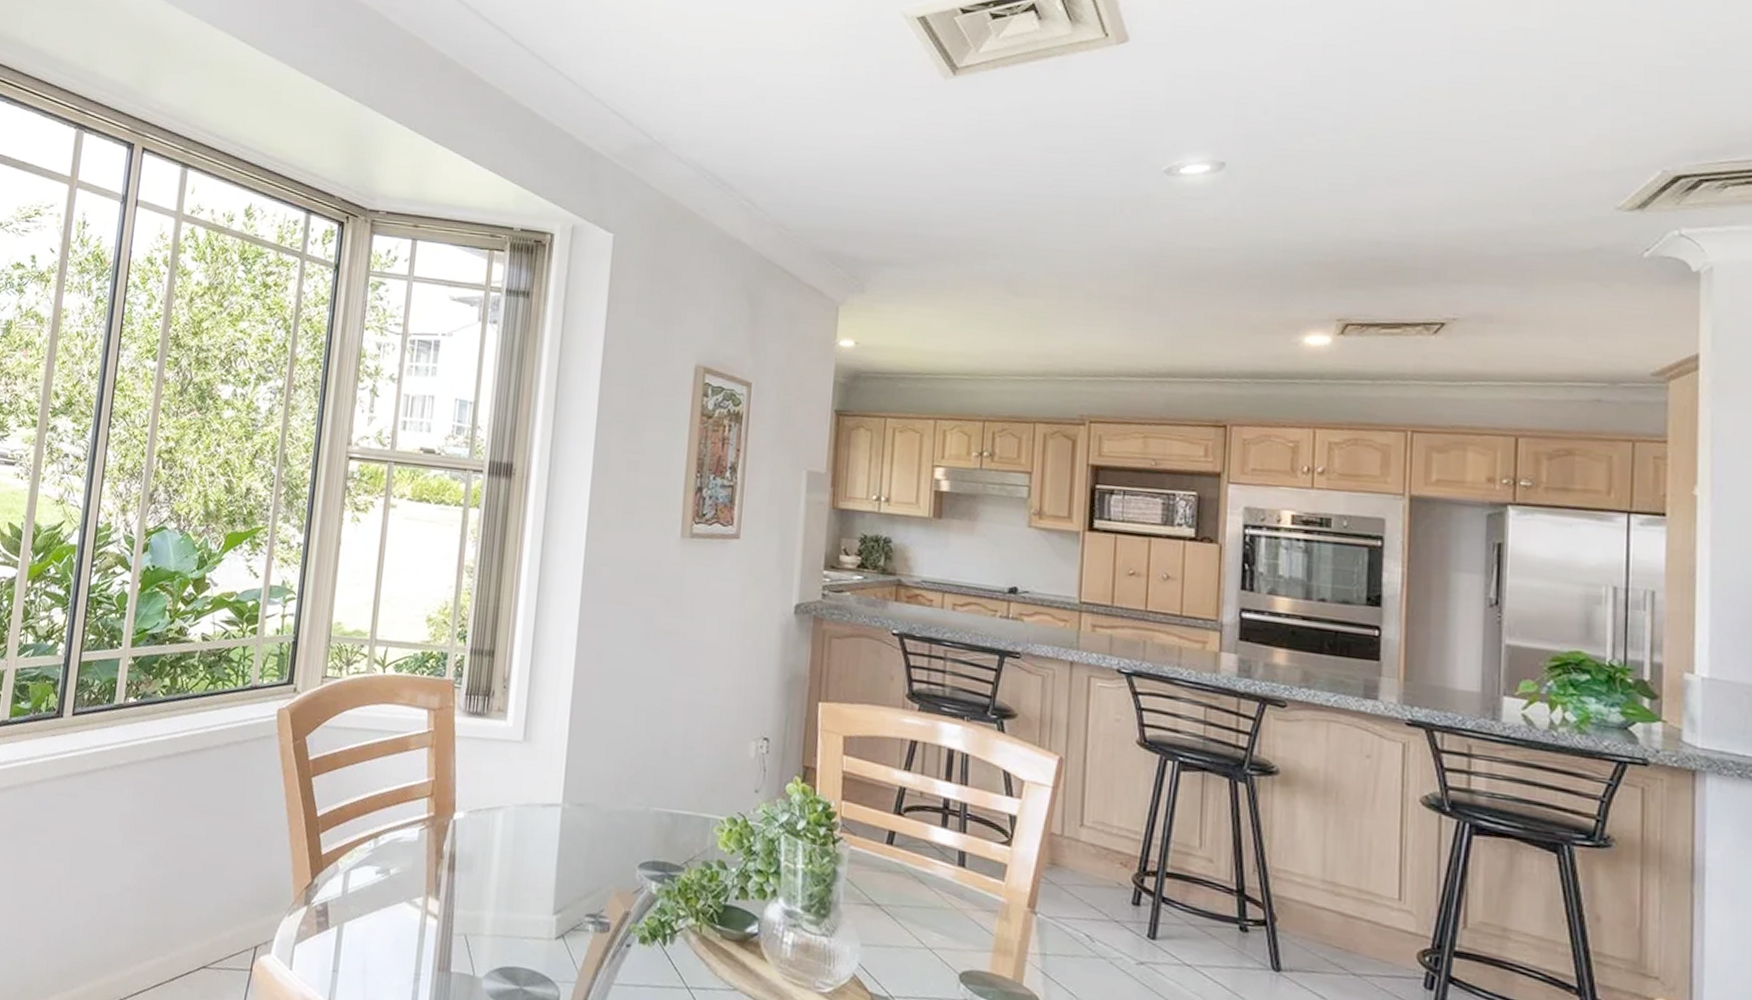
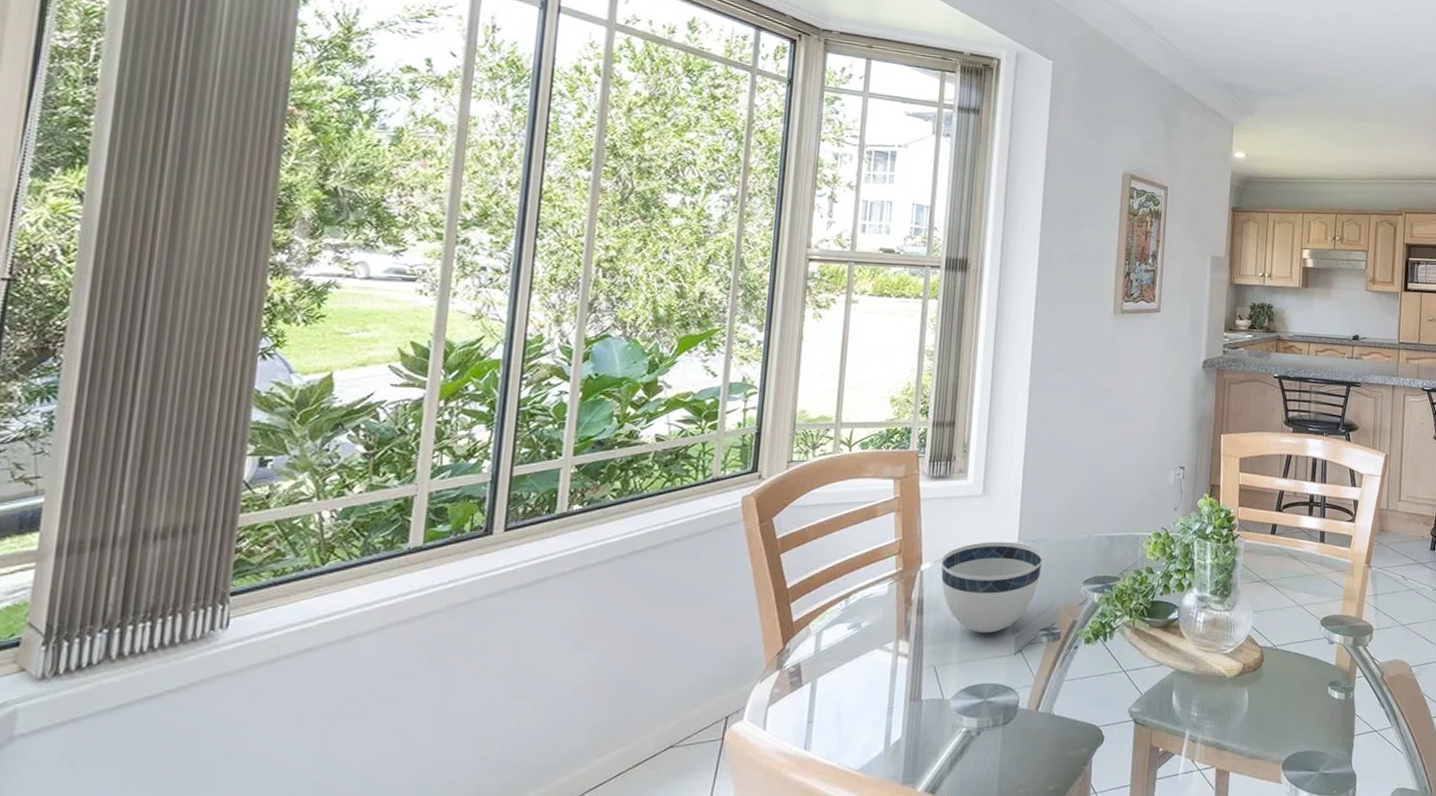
bowl: none [475,797,591,908] -> present [941,542,1043,634]

